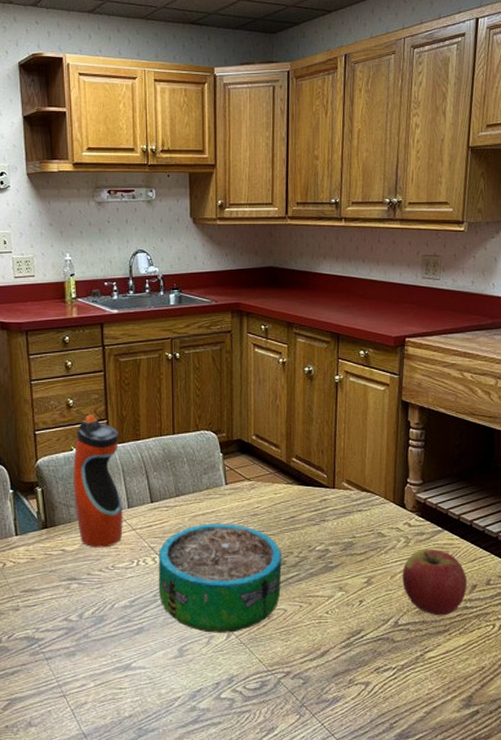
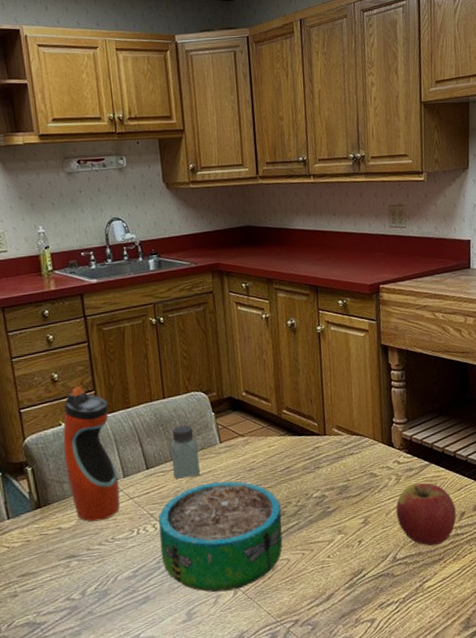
saltshaker: none [177,462,203,516] -> present [171,424,200,479]

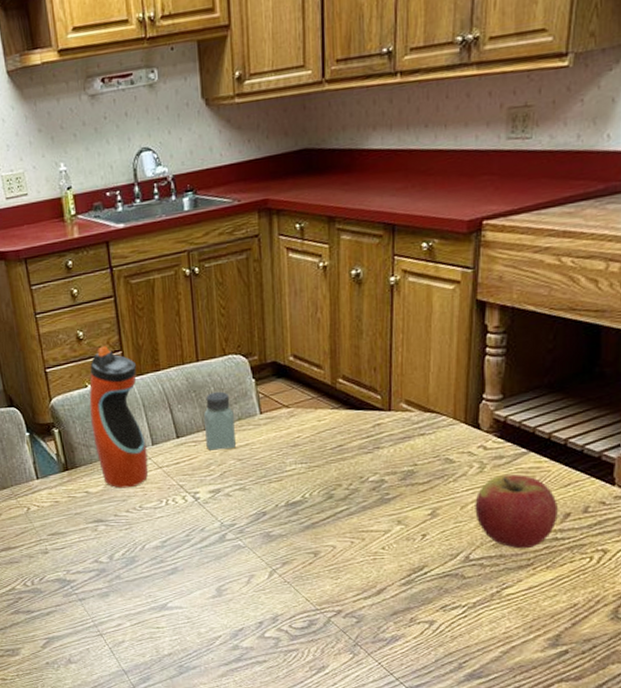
decorative bowl: present [158,481,283,593] -> none [189,456,329,572]

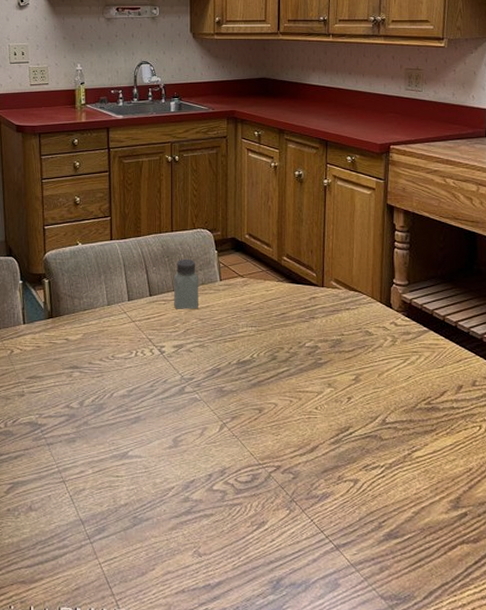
water bottle: present [89,346,149,489] -> none [78,211,123,338]
apple: present [475,474,558,549] -> none [389,348,453,416]

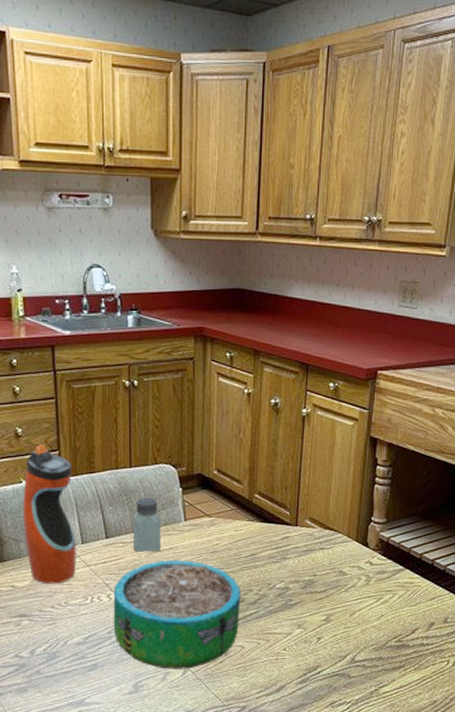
water bottle: none [78,211,123,338] -> present [23,444,76,584]
decorative bowl: none [155,317,273,425] -> present [113,559,241,669]

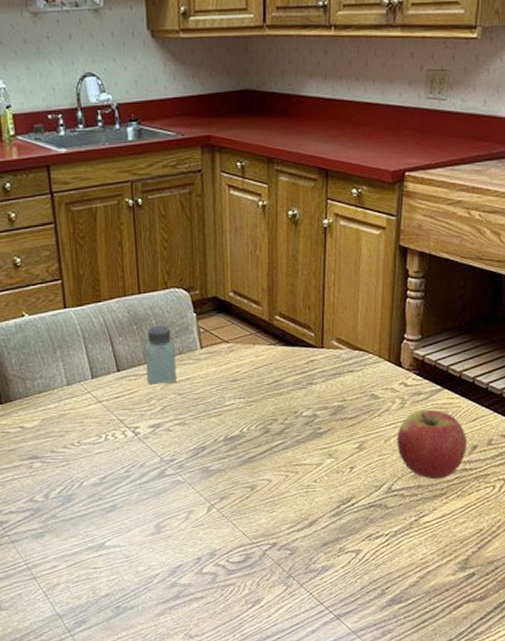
water bottle: present [23,444,76,584] -> none [26,274,88,423]
decorative bowl: present [113,559,241,669] -> none [128,390,266,508]
apple: none [361,587,425,653] -> present [397,409,467,480]

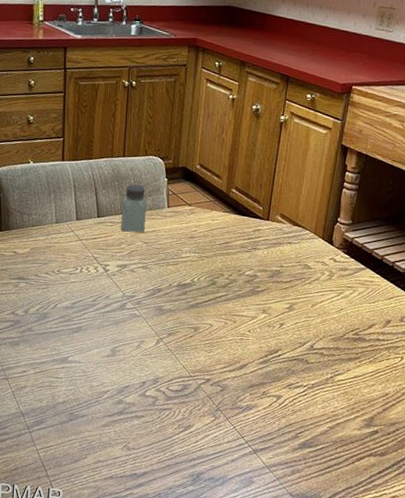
apple: present [397,409,467,480] -> none [322,283,383,345]

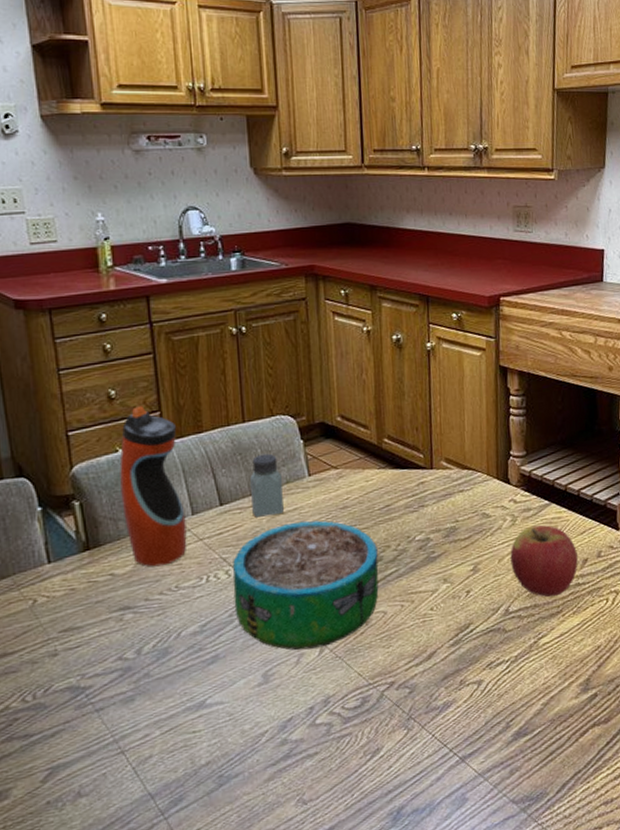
water bottle: none [27,131,74,254] -> present [119,406,187,567]
decorative bowl: none [97,241,213,340] -> present [232,520,379,651]
apple: none [322,283,383,345] -> present [510,525,578,597]

